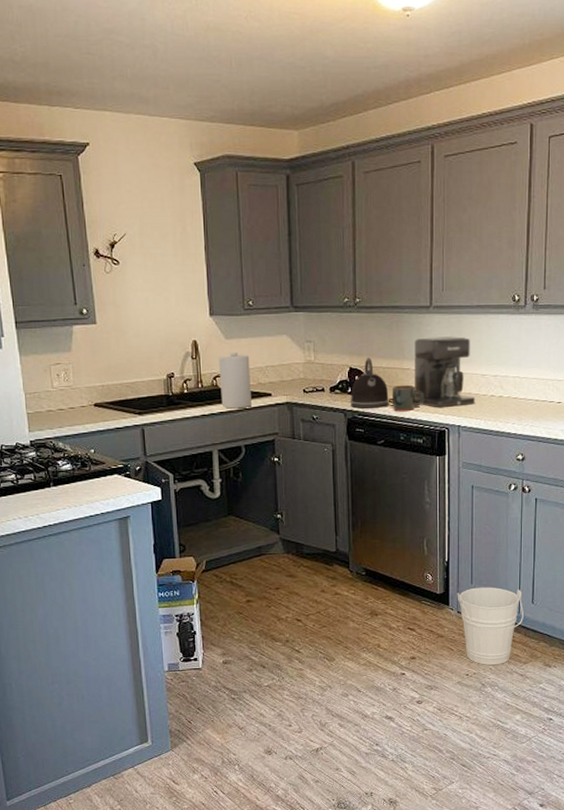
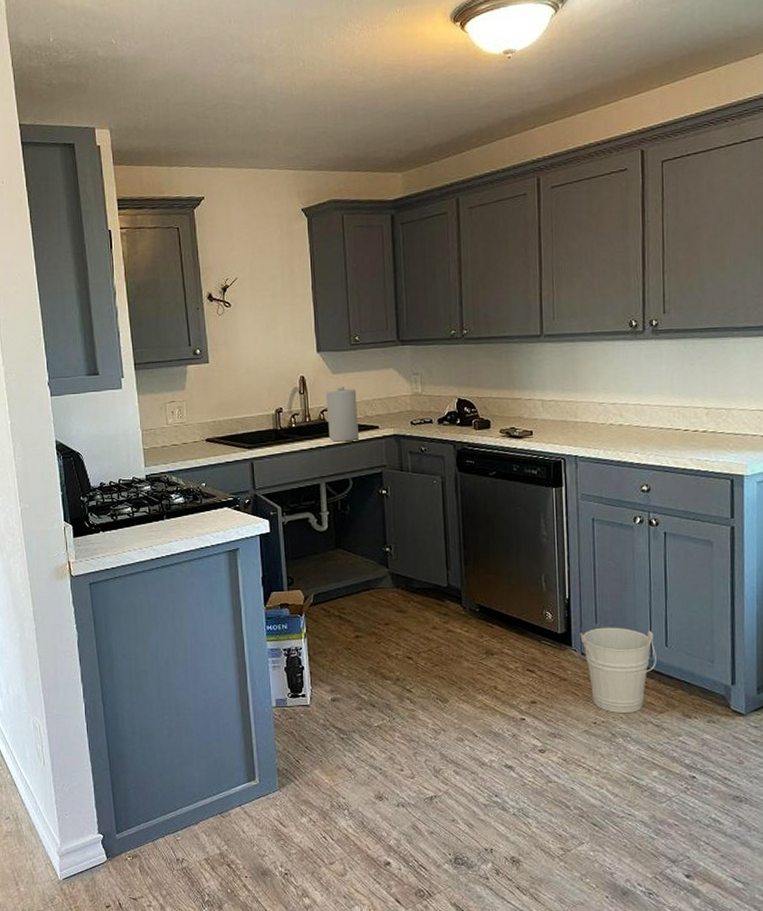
kettle: present [350,358,390,409] -> none [459,388,501,440]
mug: present [391,384,423,412] -> none [502,414,537,443]
coffee maker: present [414,336,476,408] -> none [525,364,594,438]

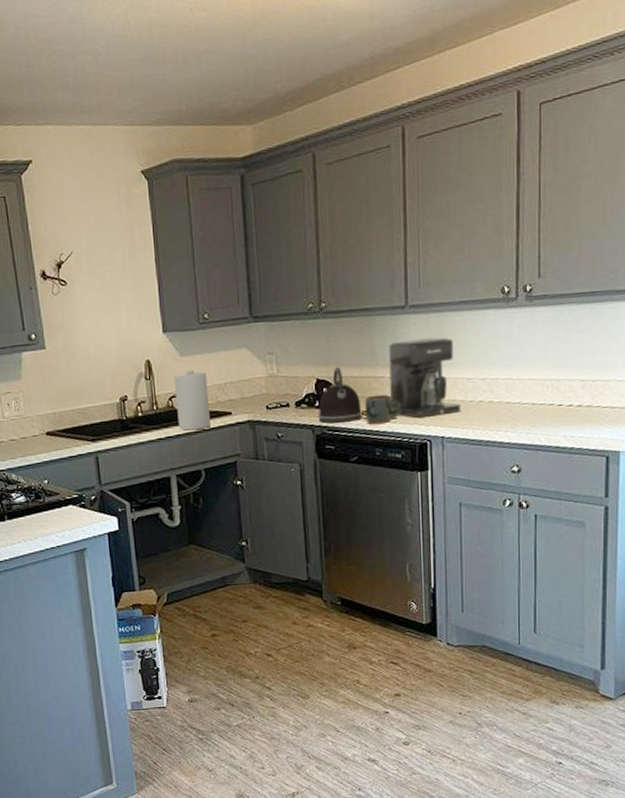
kettle: none [459,388,501,440] -> present [318,367,363,424]
mug: none [502,414,537,443] -> present [364,394,401,425]
coffee maker: none [525,364,594,438] -> present [389,337,462,419]
bucket: present [580,627,657,714] -> none [445,615,524,703]

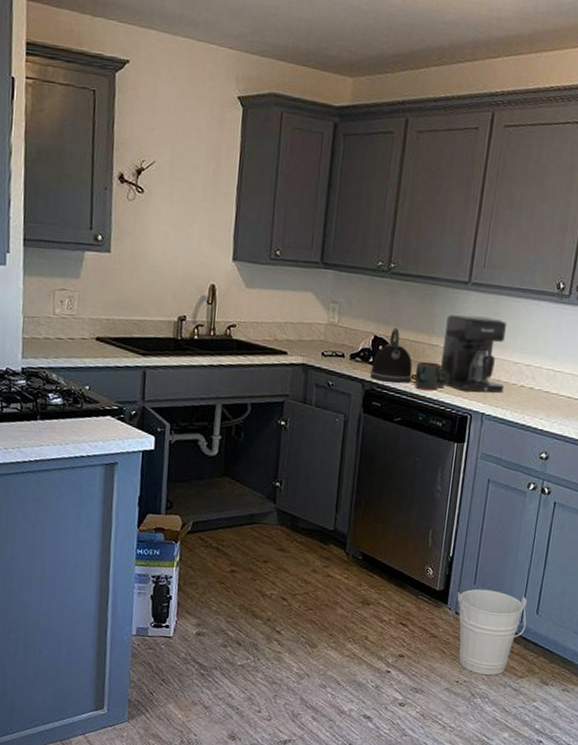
paper towel holder: present [173,370,210,431] -> none [232,303,269,364]
bucket: none [445,615,524,703] -> present [457,588,527,676]

